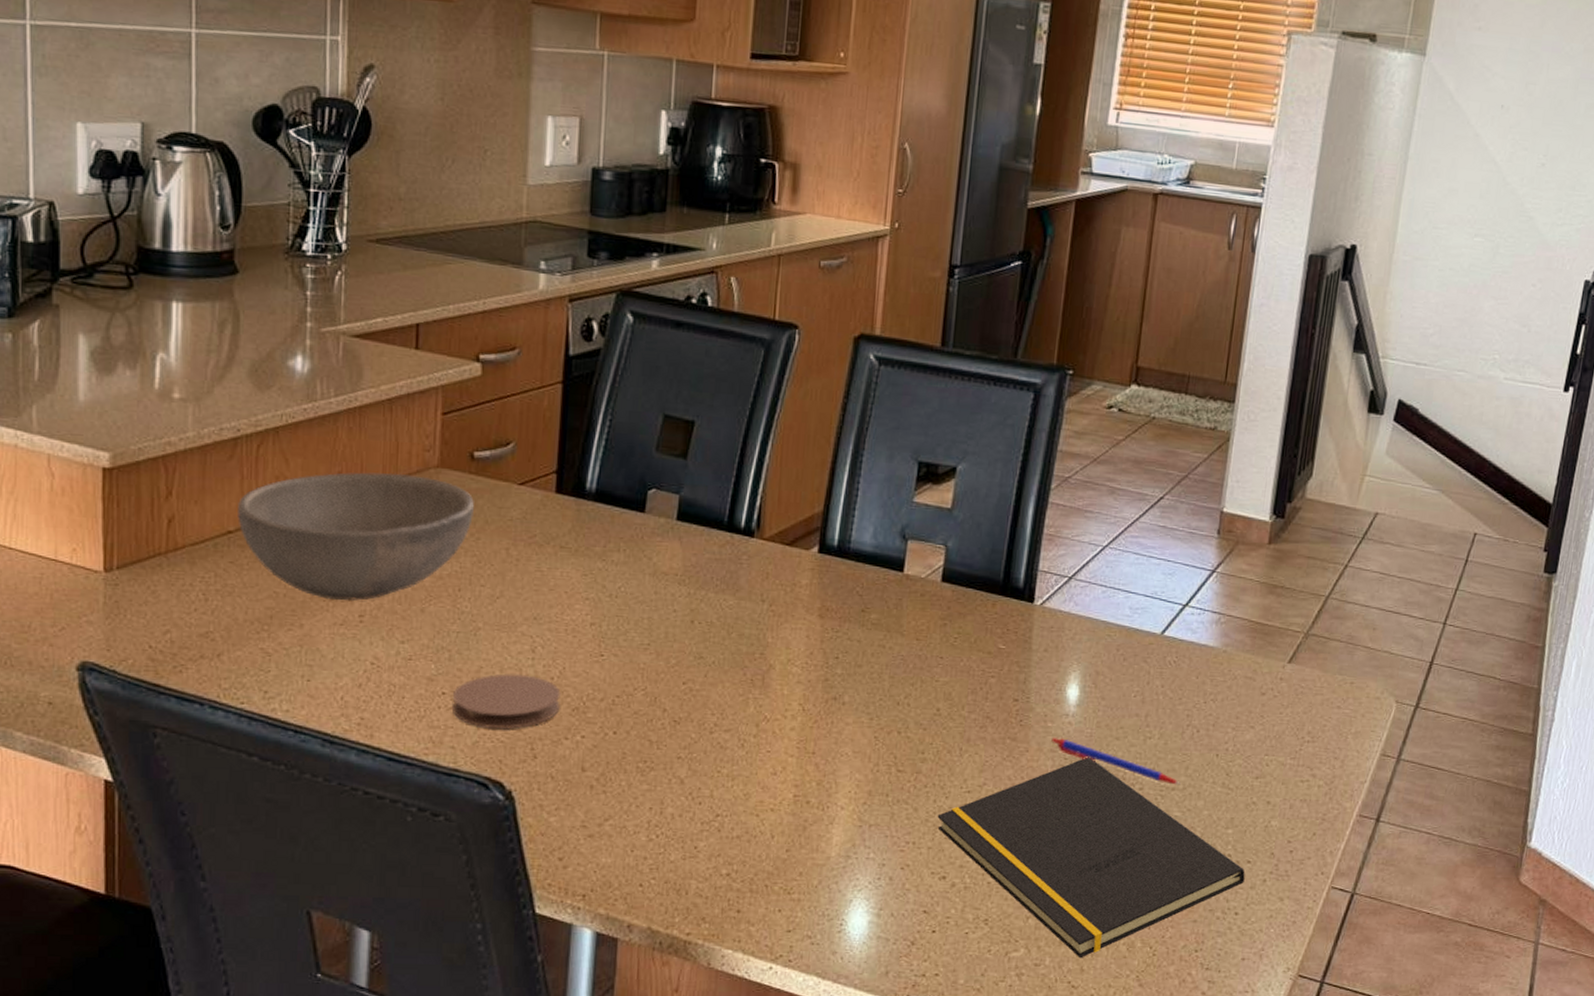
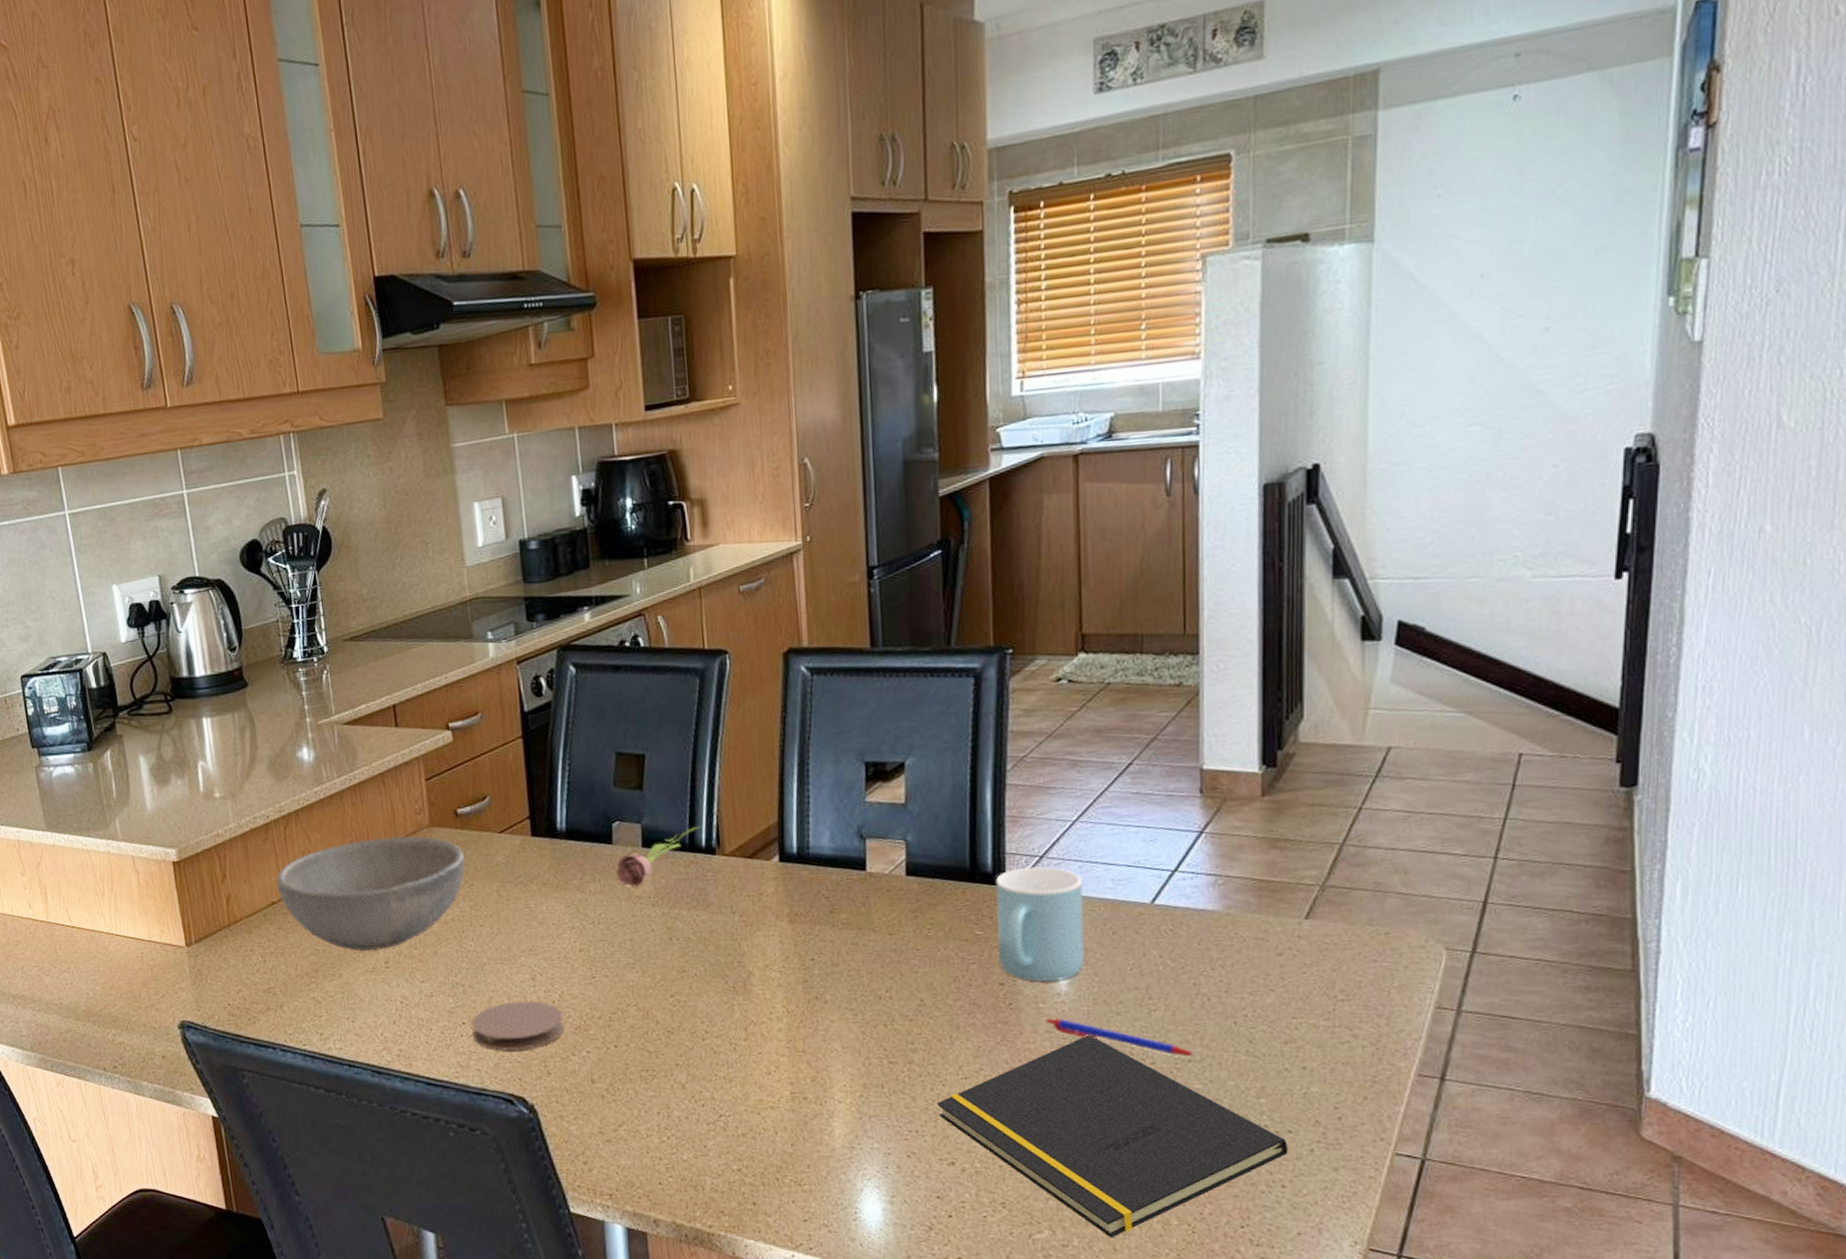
flower: none [643,505,744,563] -> present [615,825,702,888]
mug: none [1017,586,1105,701] -> present [995,866,1085,981]

